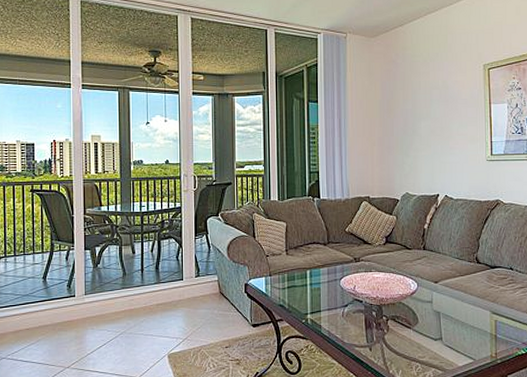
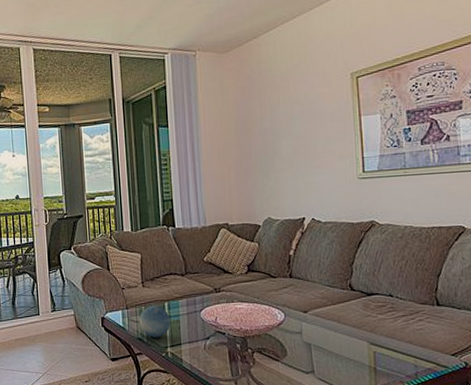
decorative ball: none [282,274,311,304] -> present [139,306,171,338]

